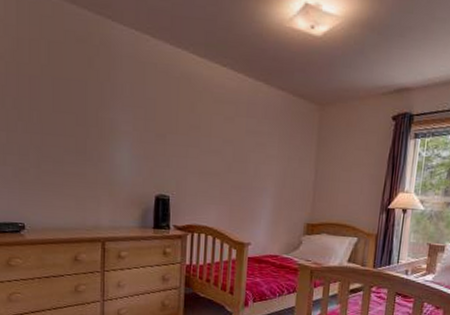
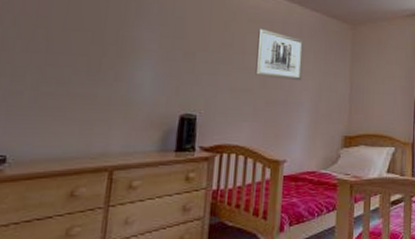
wall art: none [221,110,269,165] -> present [255,29,304,80]

